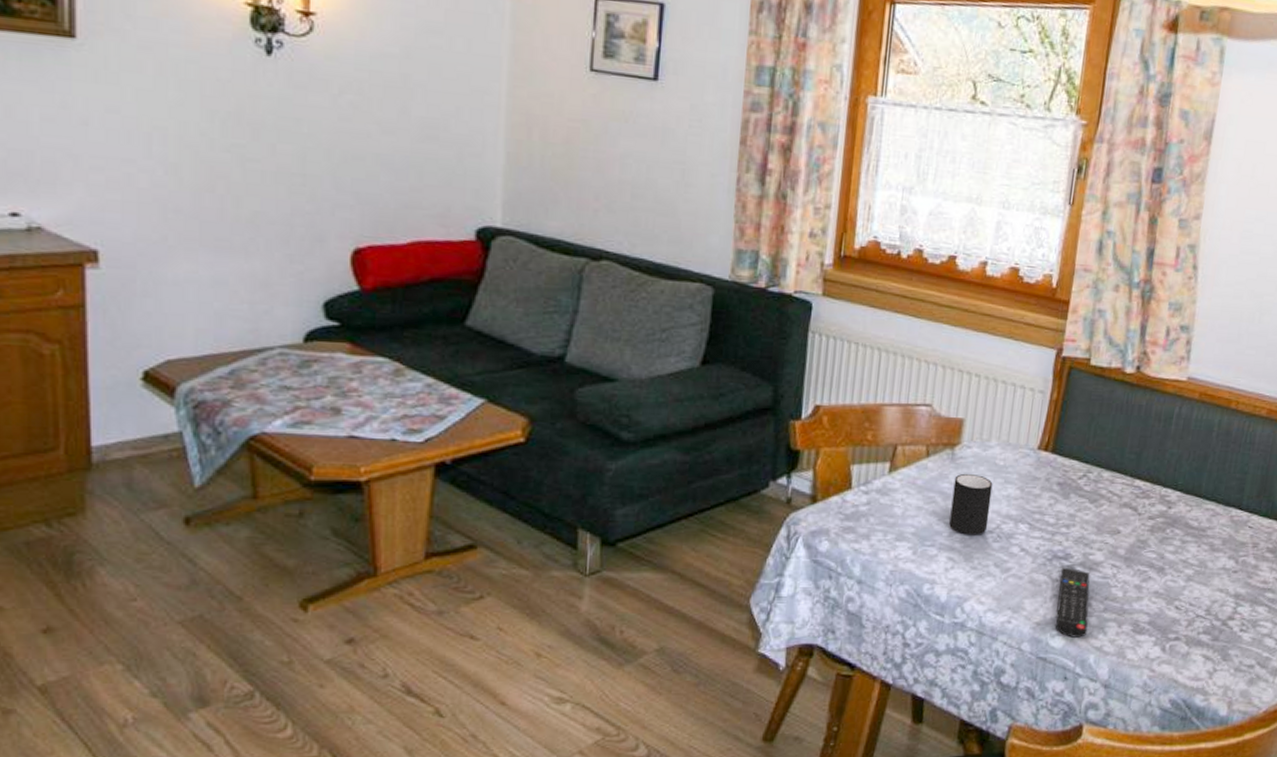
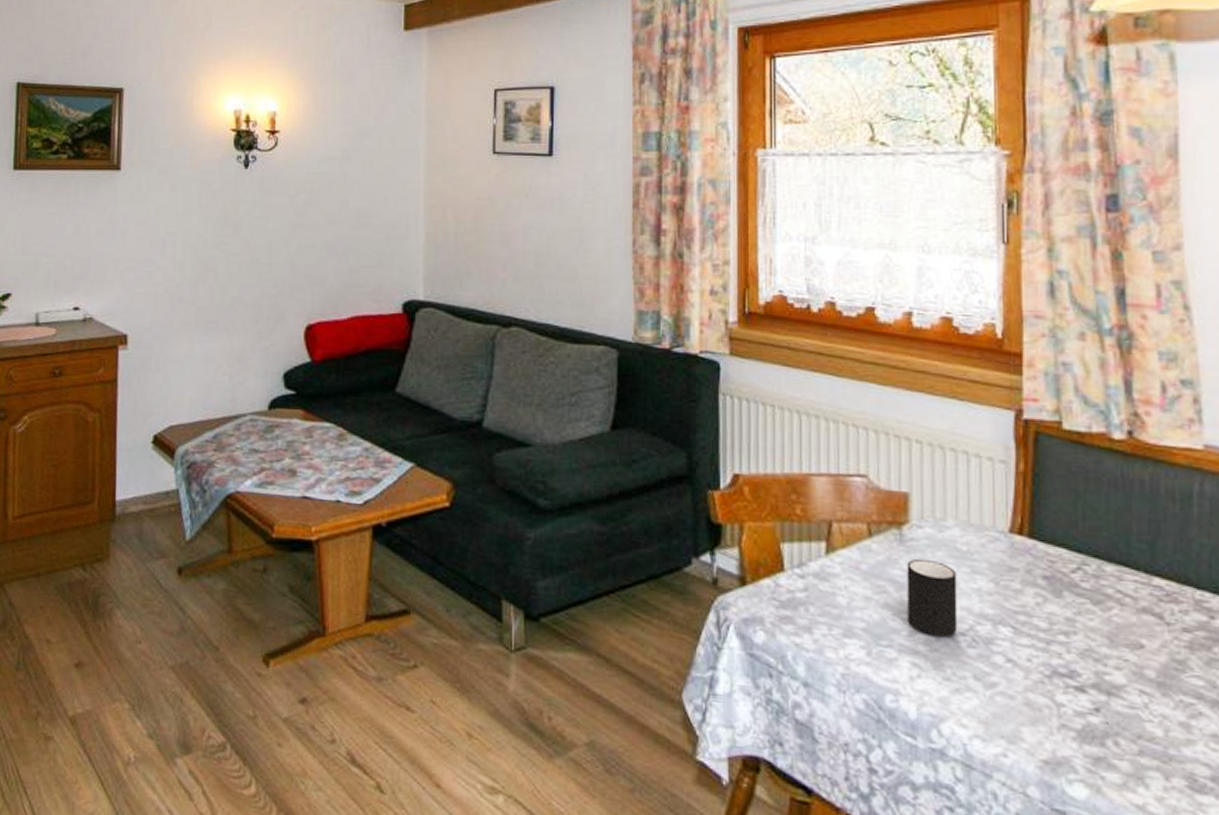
remote control: present [1055,567,1090,638] -> none [1066,687,1120,789]

